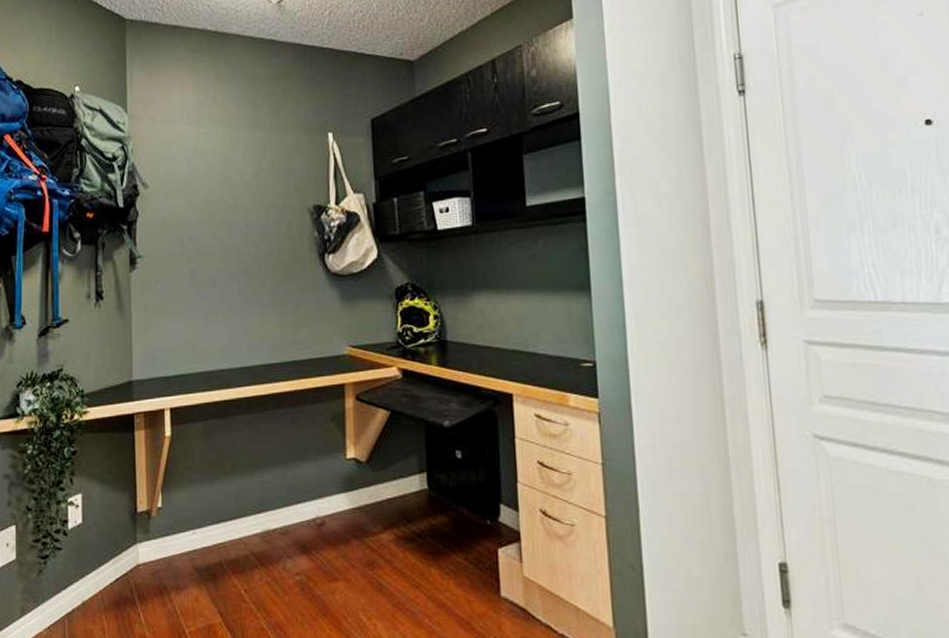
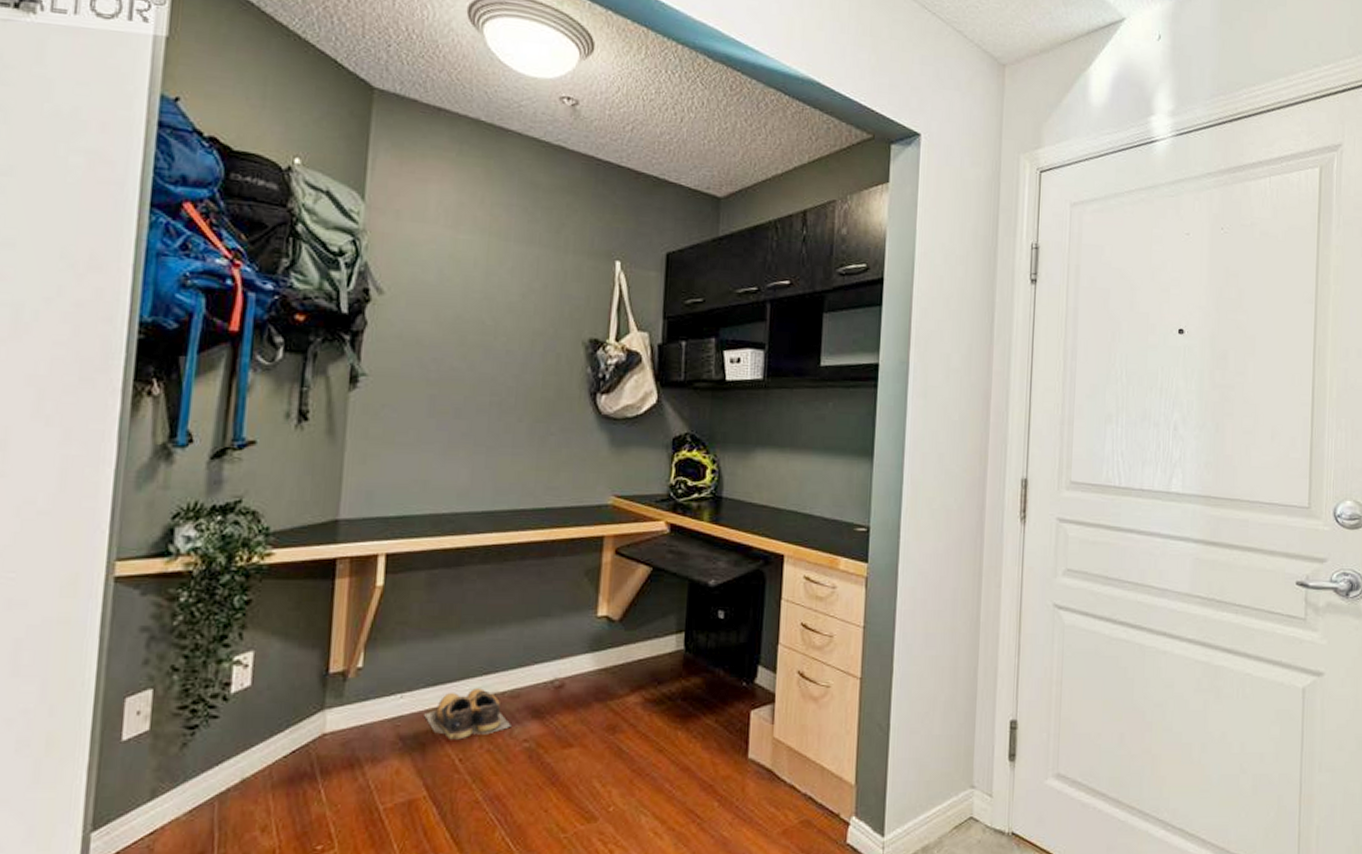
shoes: none [213,526,284,572] -> present [424,688,511,740]

